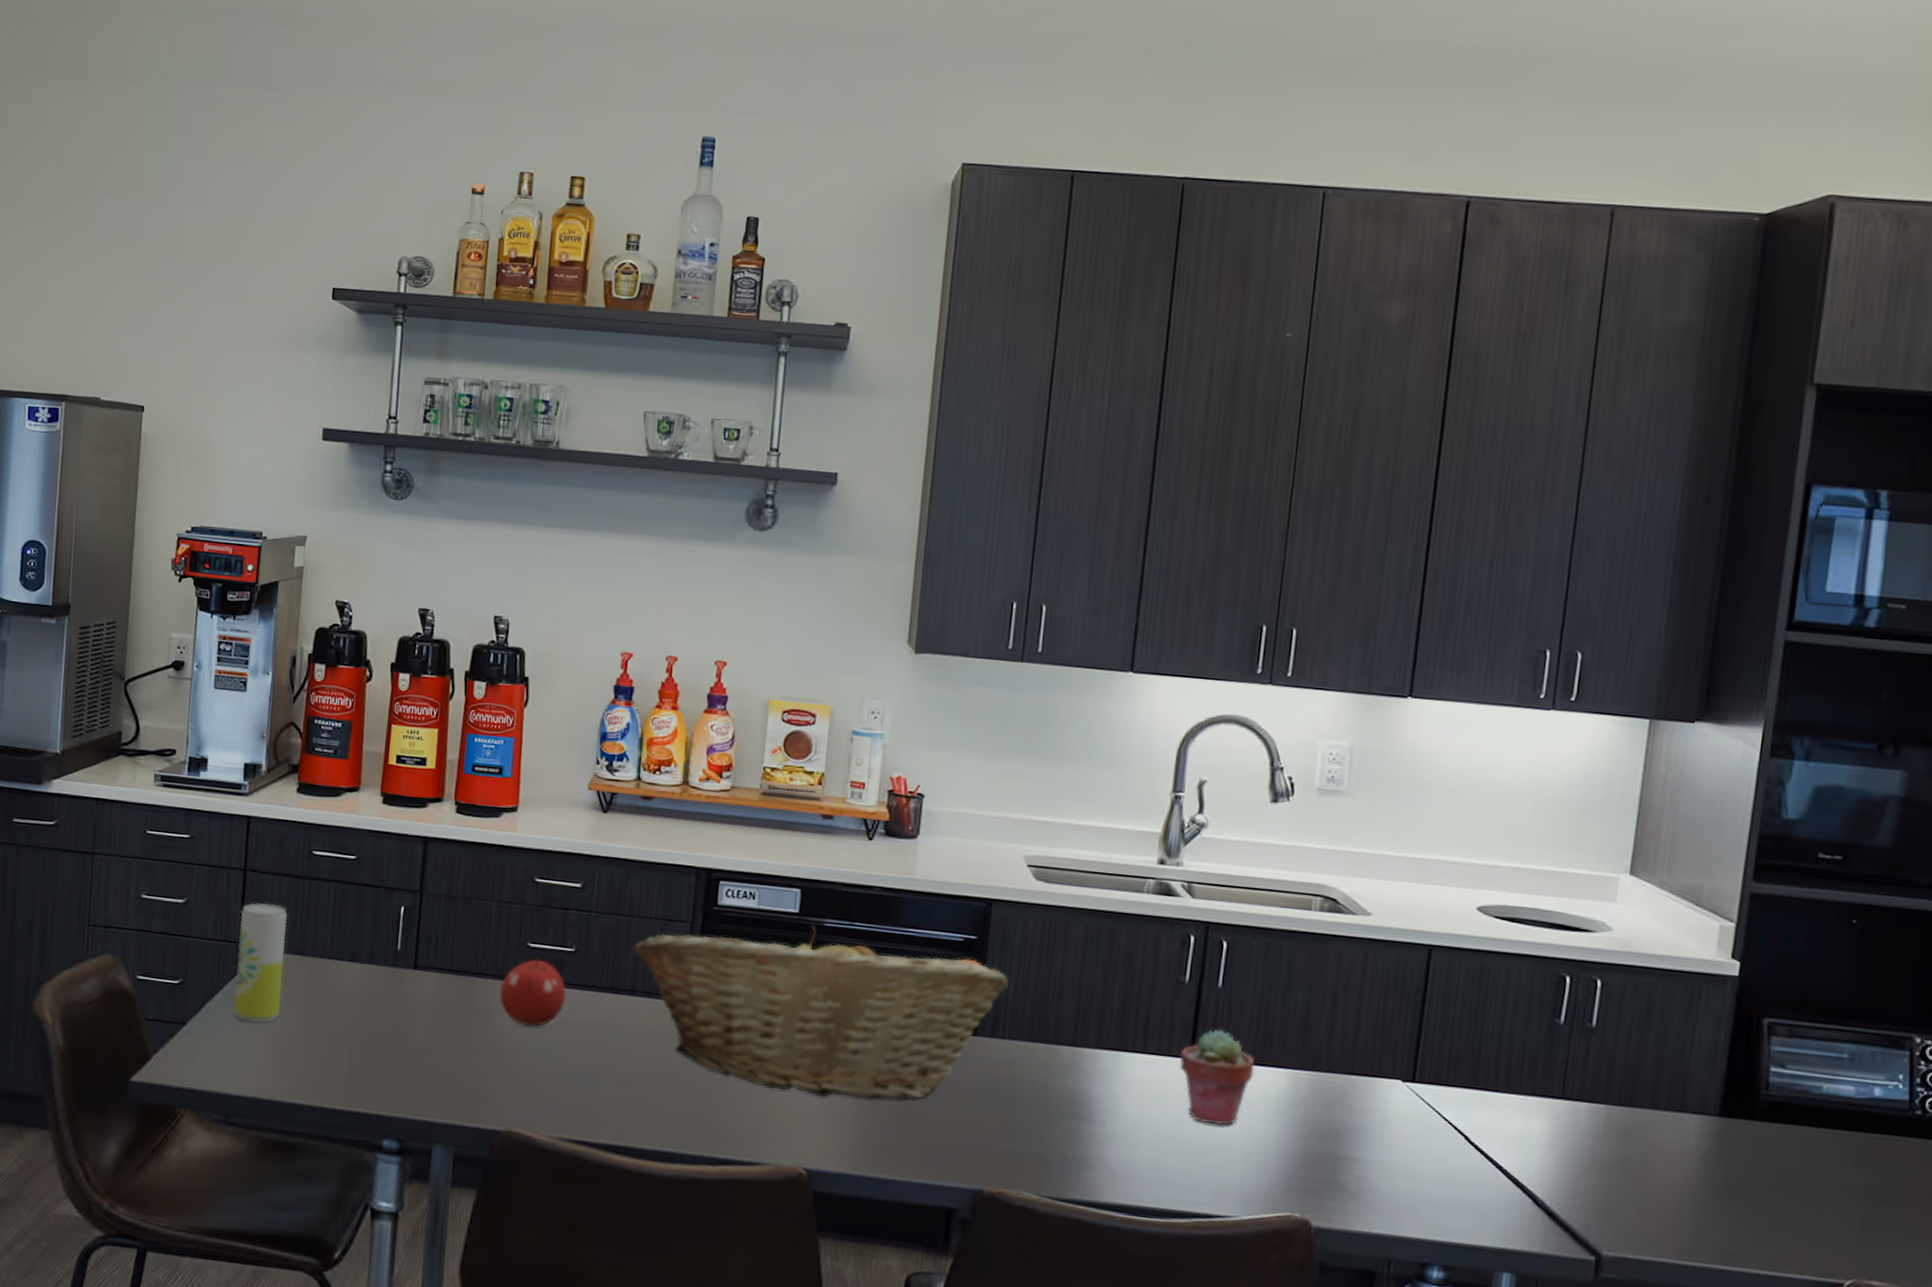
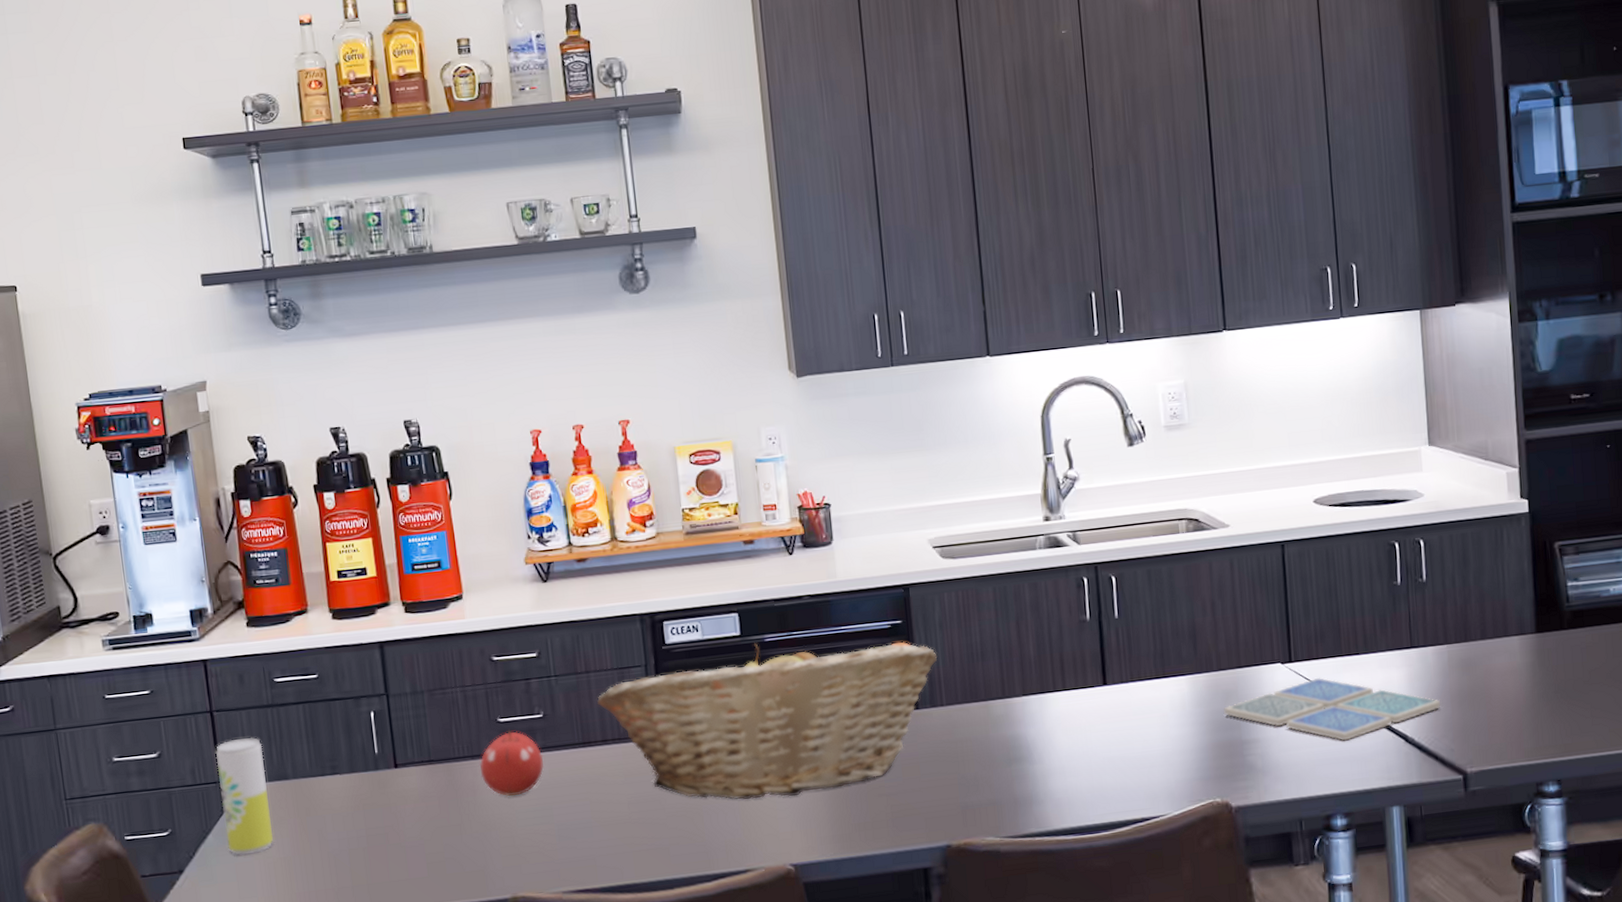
potted succulent: present [1179,1029,1255,1125] -> none [1095,654,1159,740]
drink coaster: none [1323,1106,1585,1185] -> present [1224,677,1440,742]

